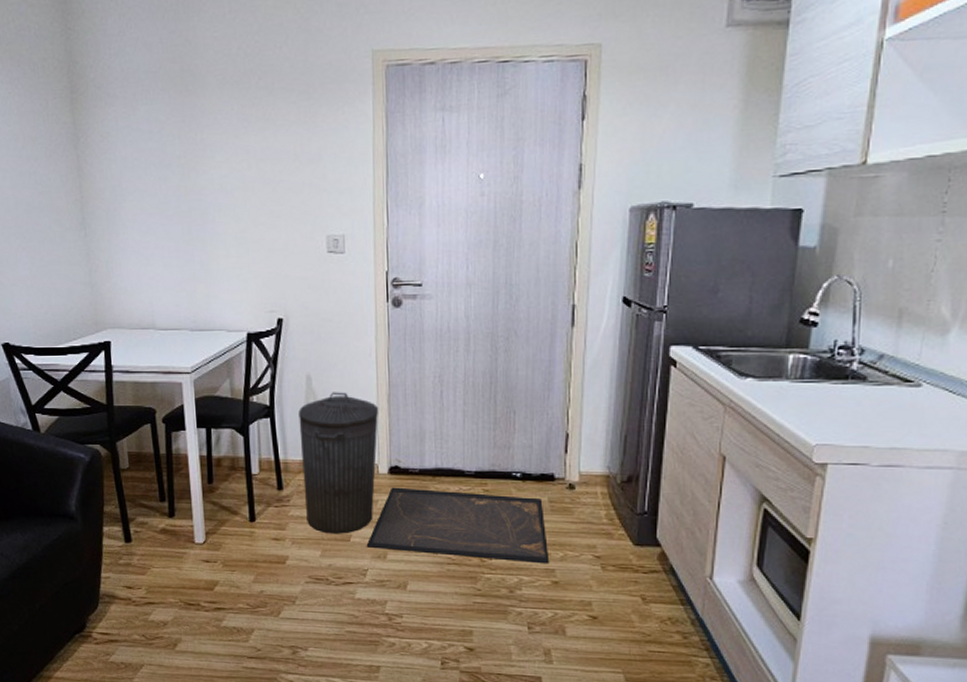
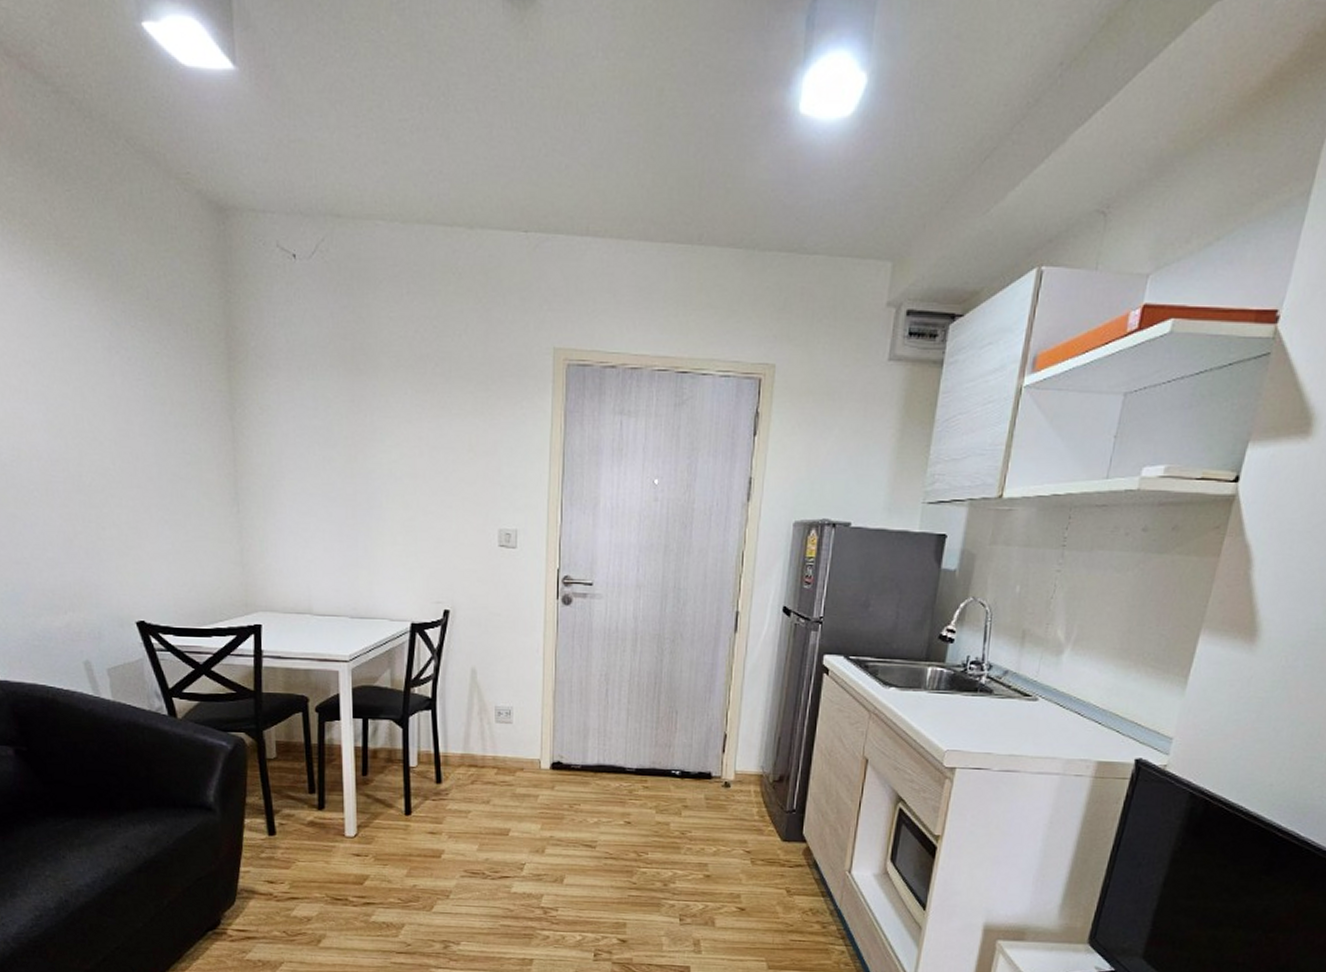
trash can: present [298,392,379,534] -> none [461,686,544,828]
doormat: present [366,487,550,564] -> none [525,782,703,859]

